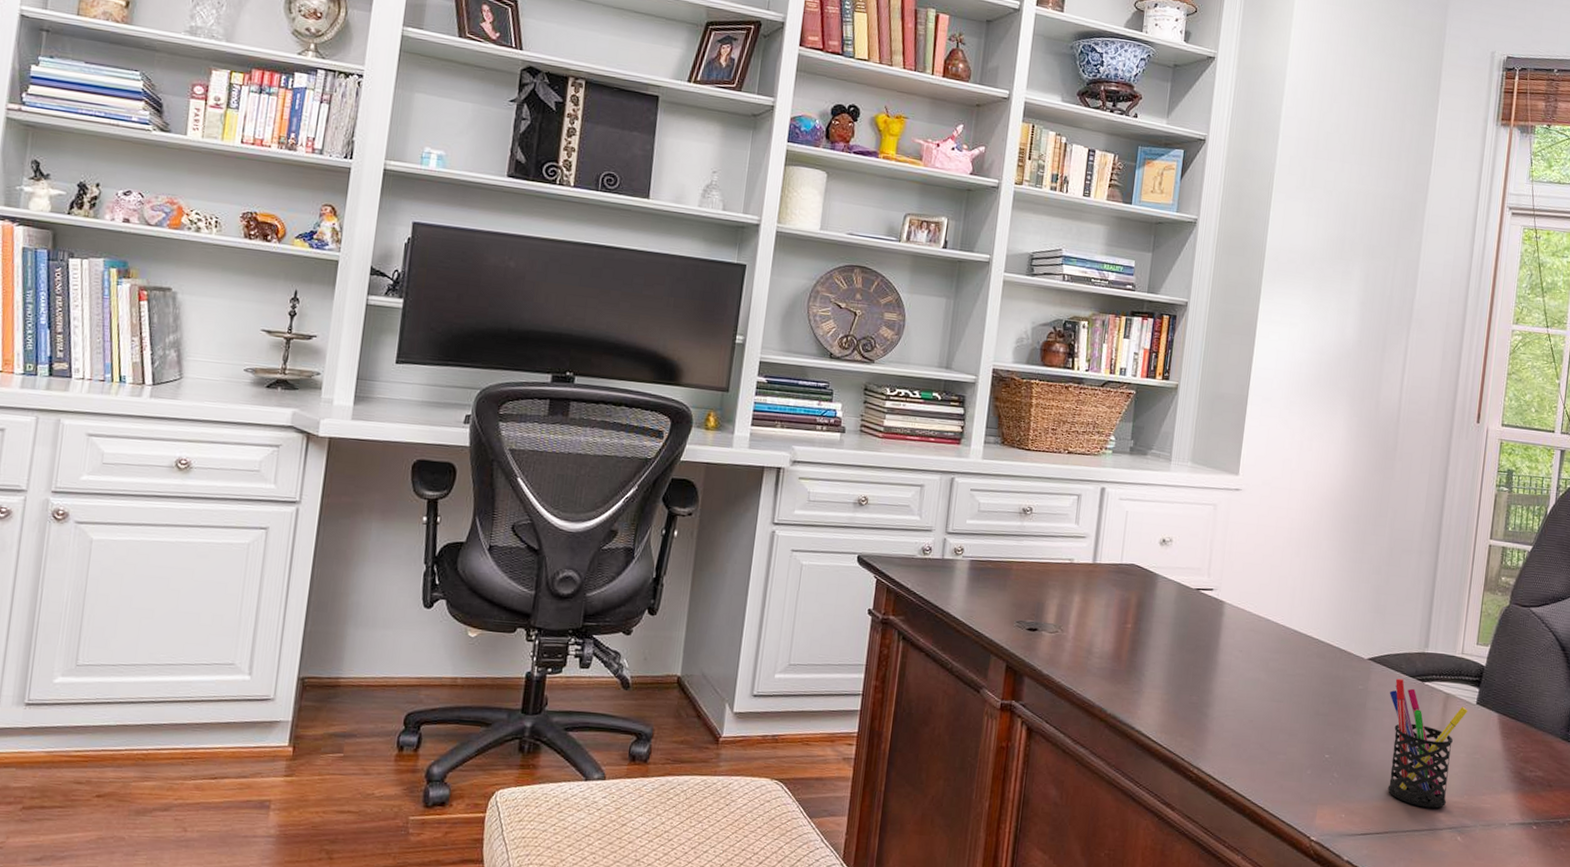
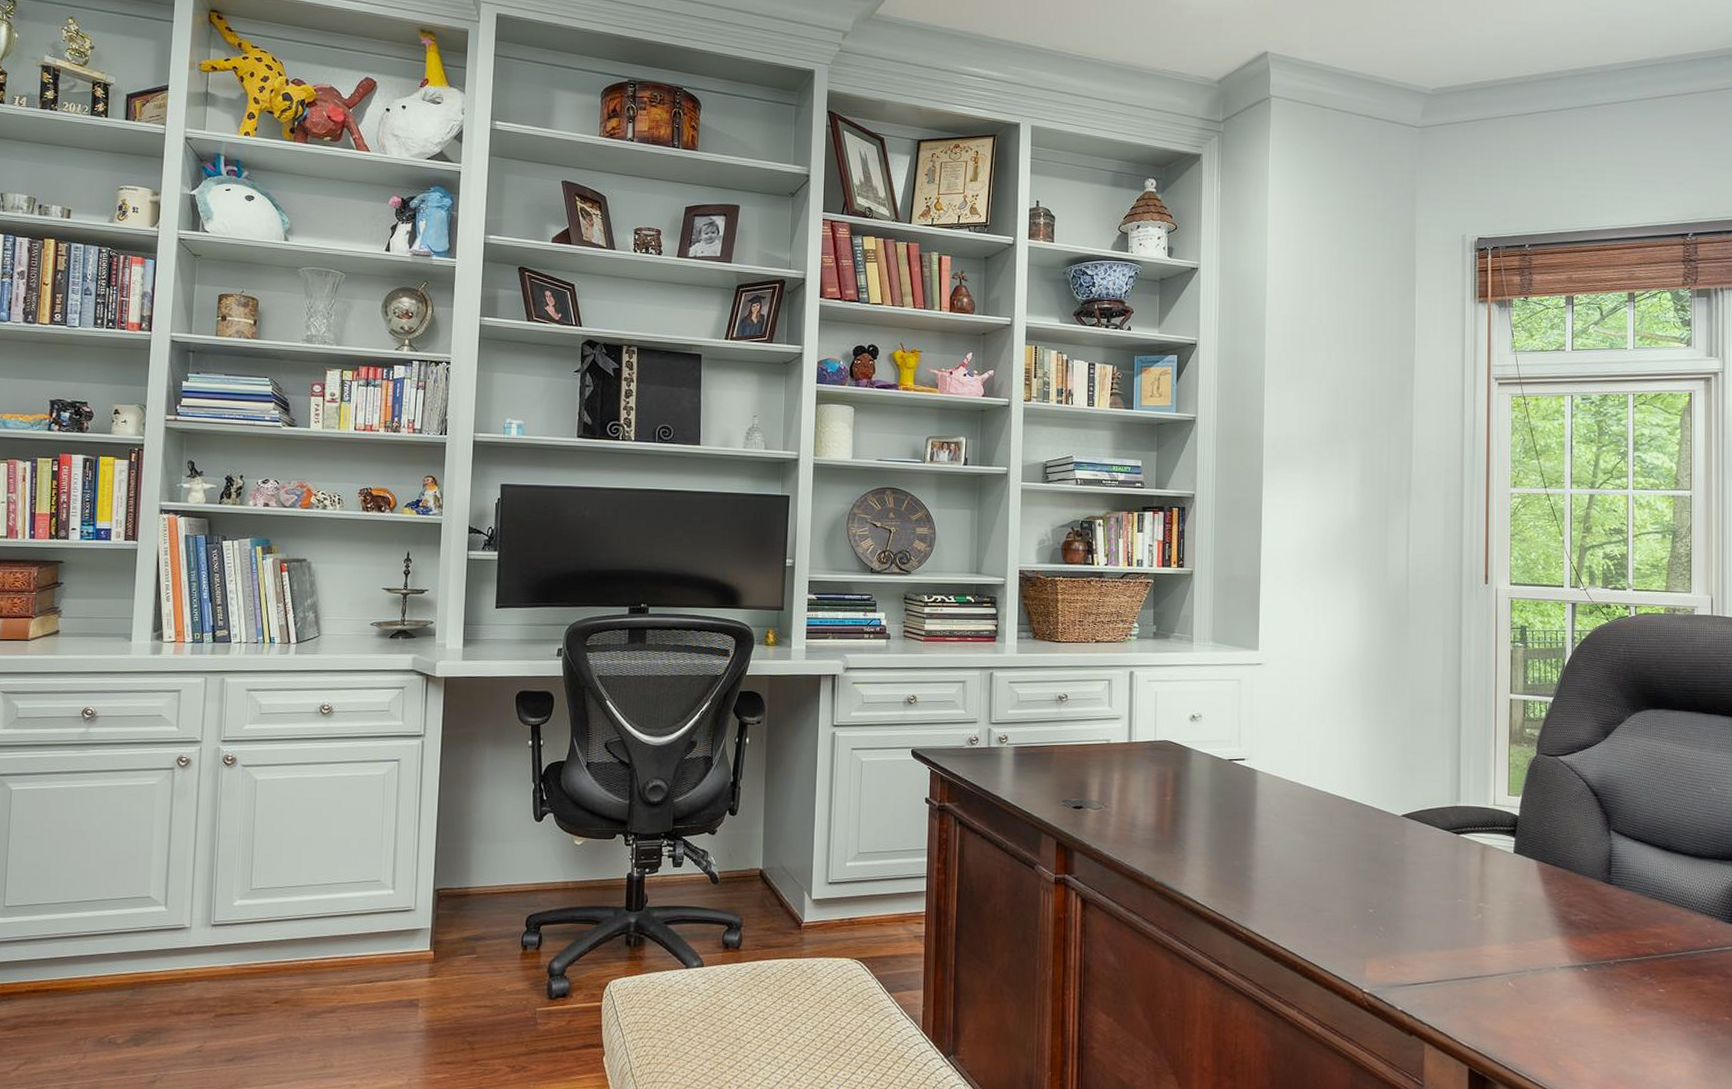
pen holder: present [1387,678,1469,808] -> none [1426,833,1507,956]

